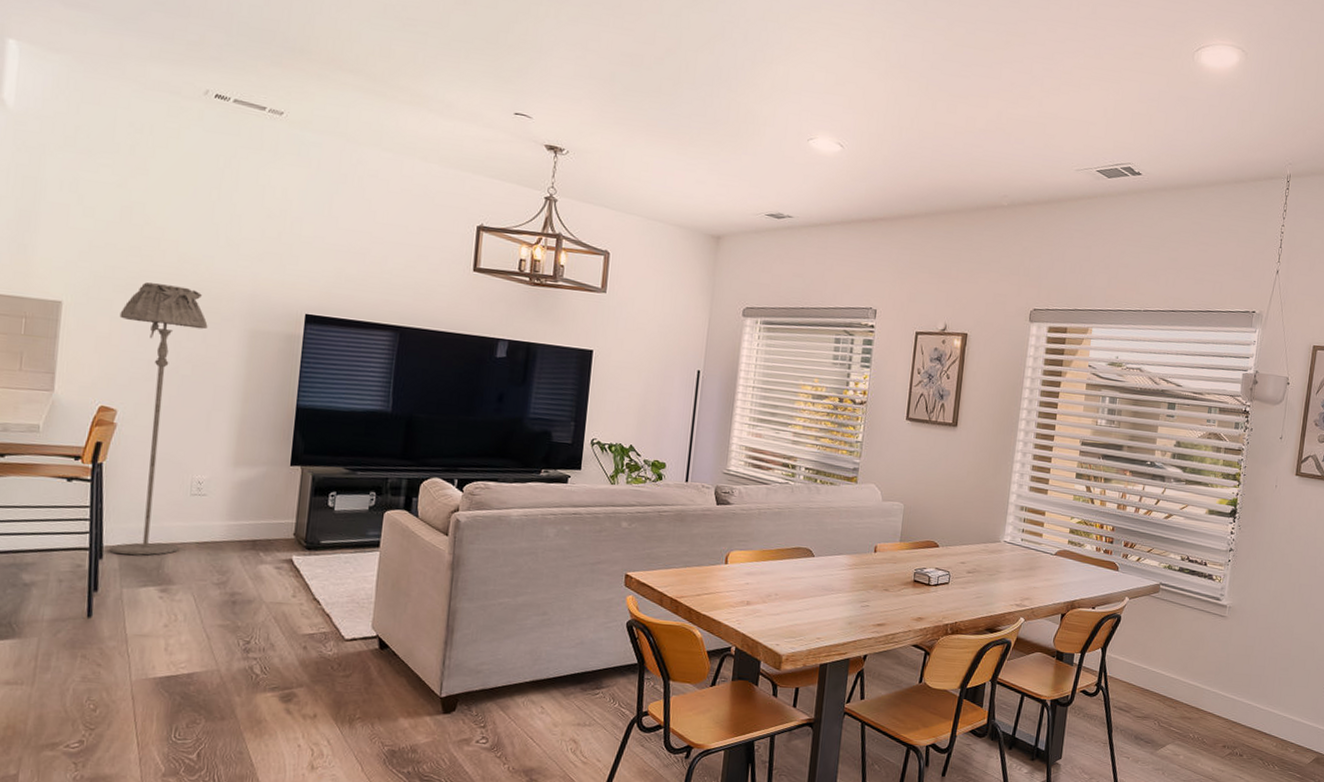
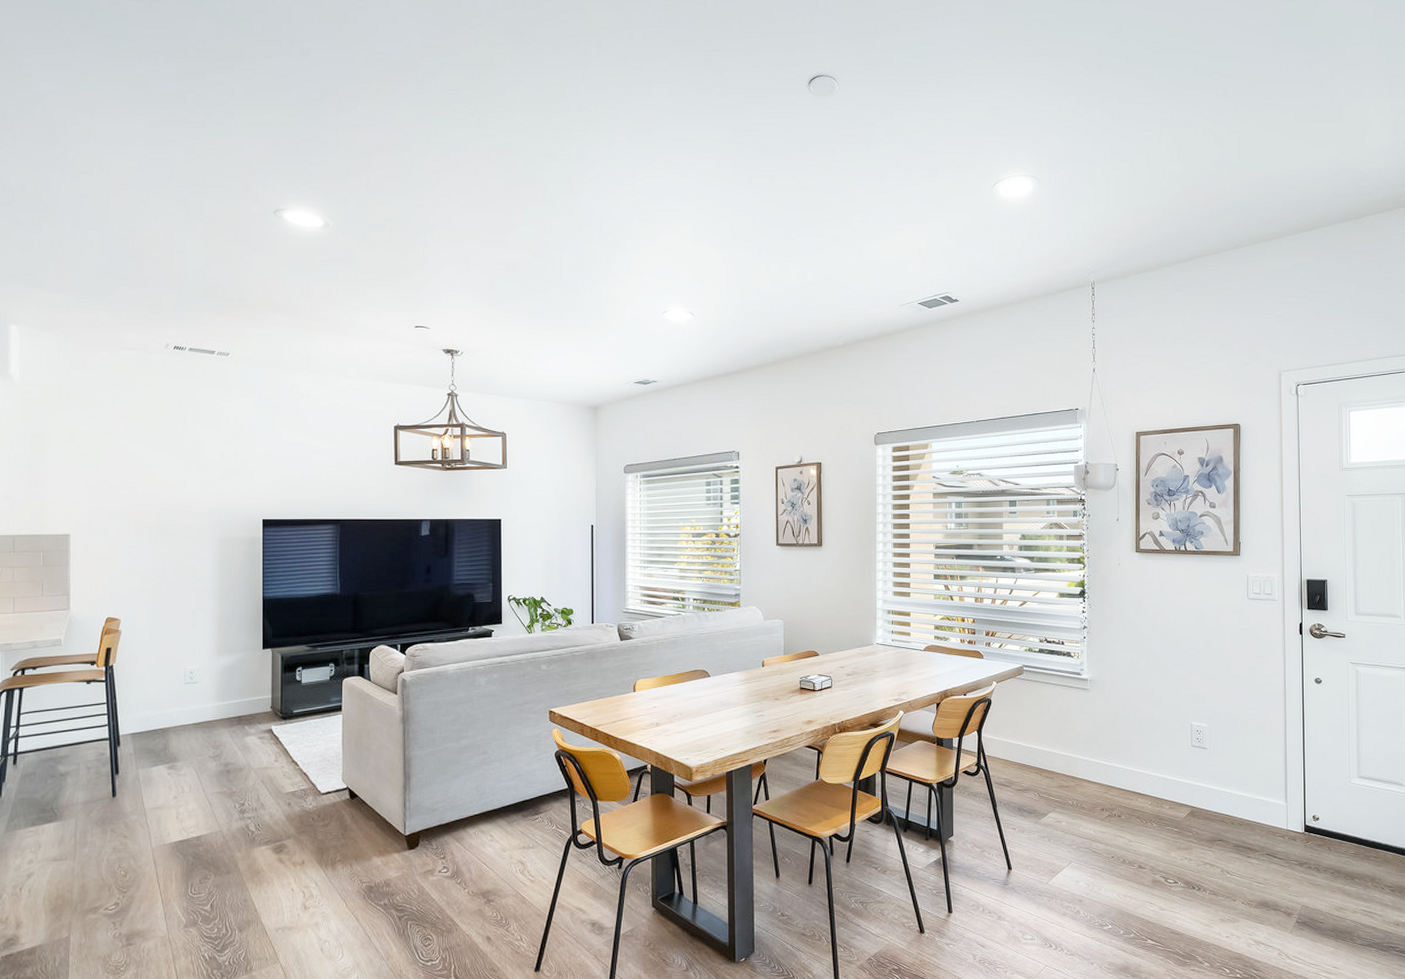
floor lamp: present [109,282,208,555] -> none [115,509,186,741]

